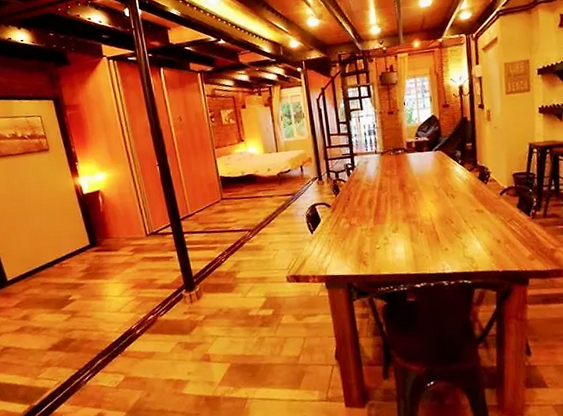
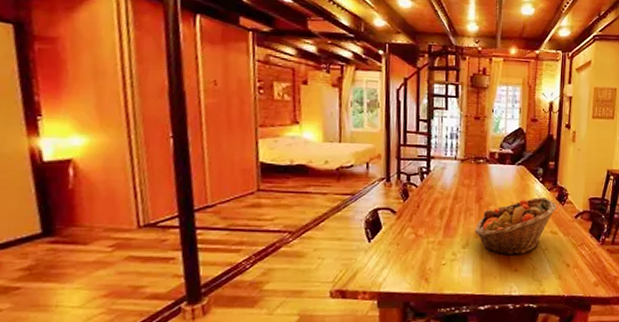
fruit basket: none [402,178,480,237] -> present [474,198,556,256]

